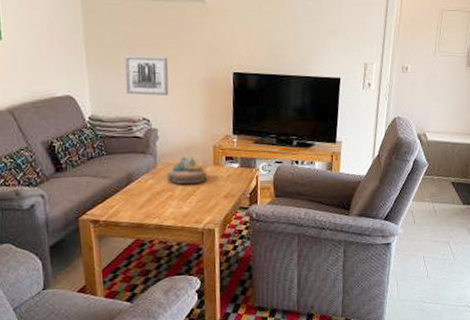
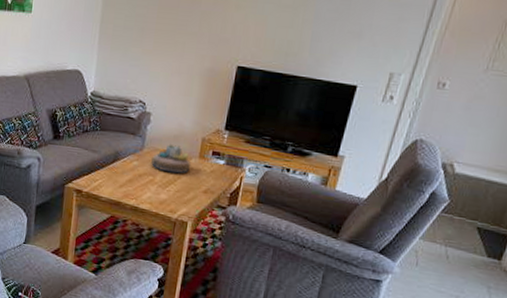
wall art: present [125,55,169,96] -> none [128,37,175,81]

